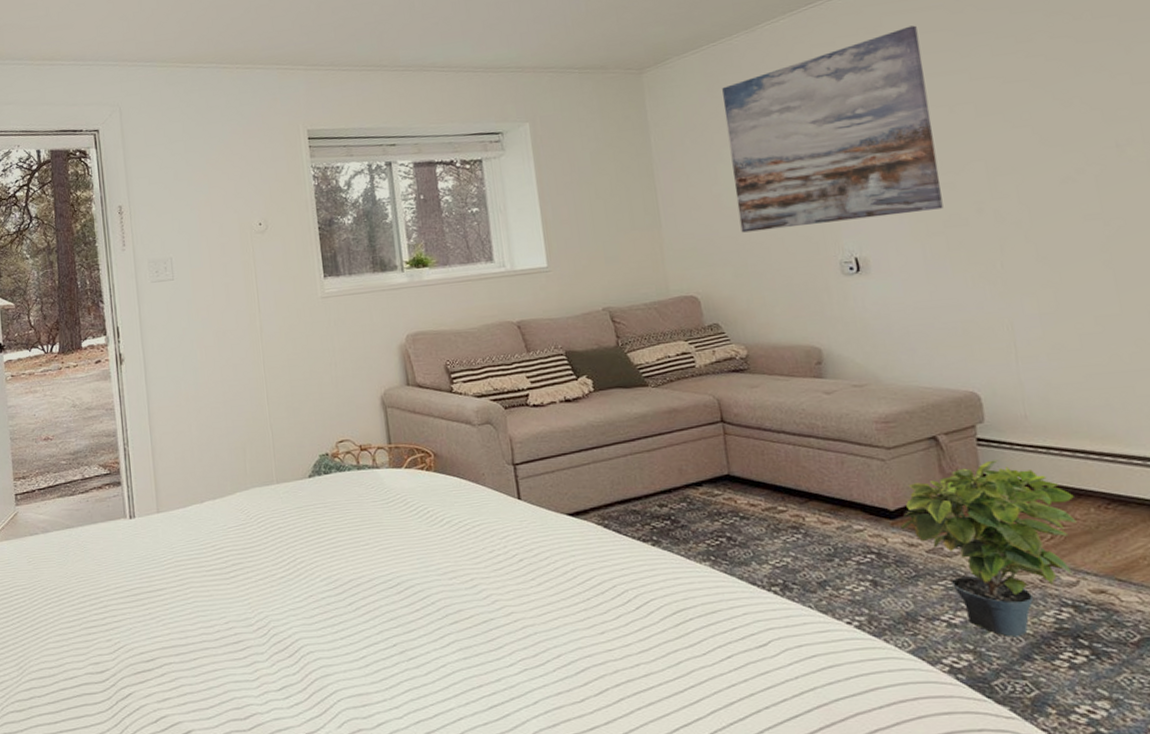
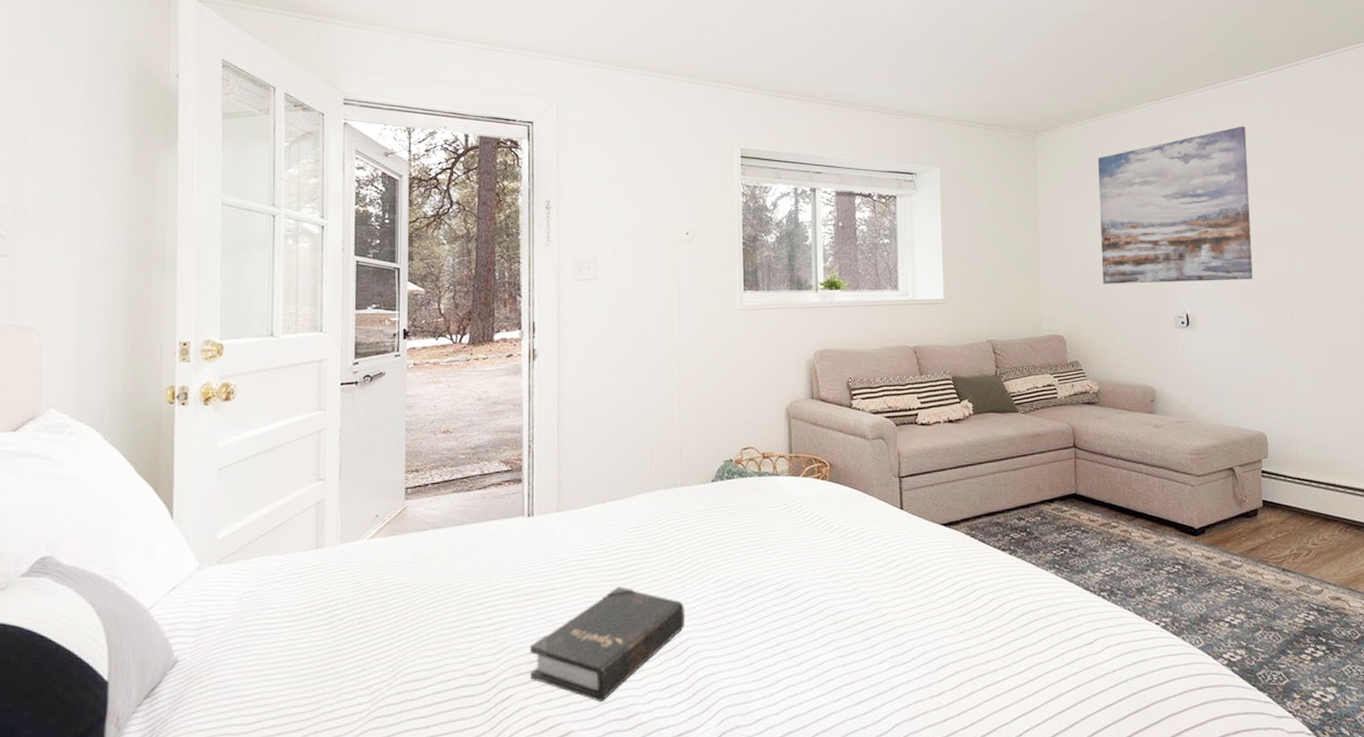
hardback book: none [143,586,295,701] -> present [529,586,686,702]
potted plant: present [900,460,1077,637] -> none [1201,489,1325,636]

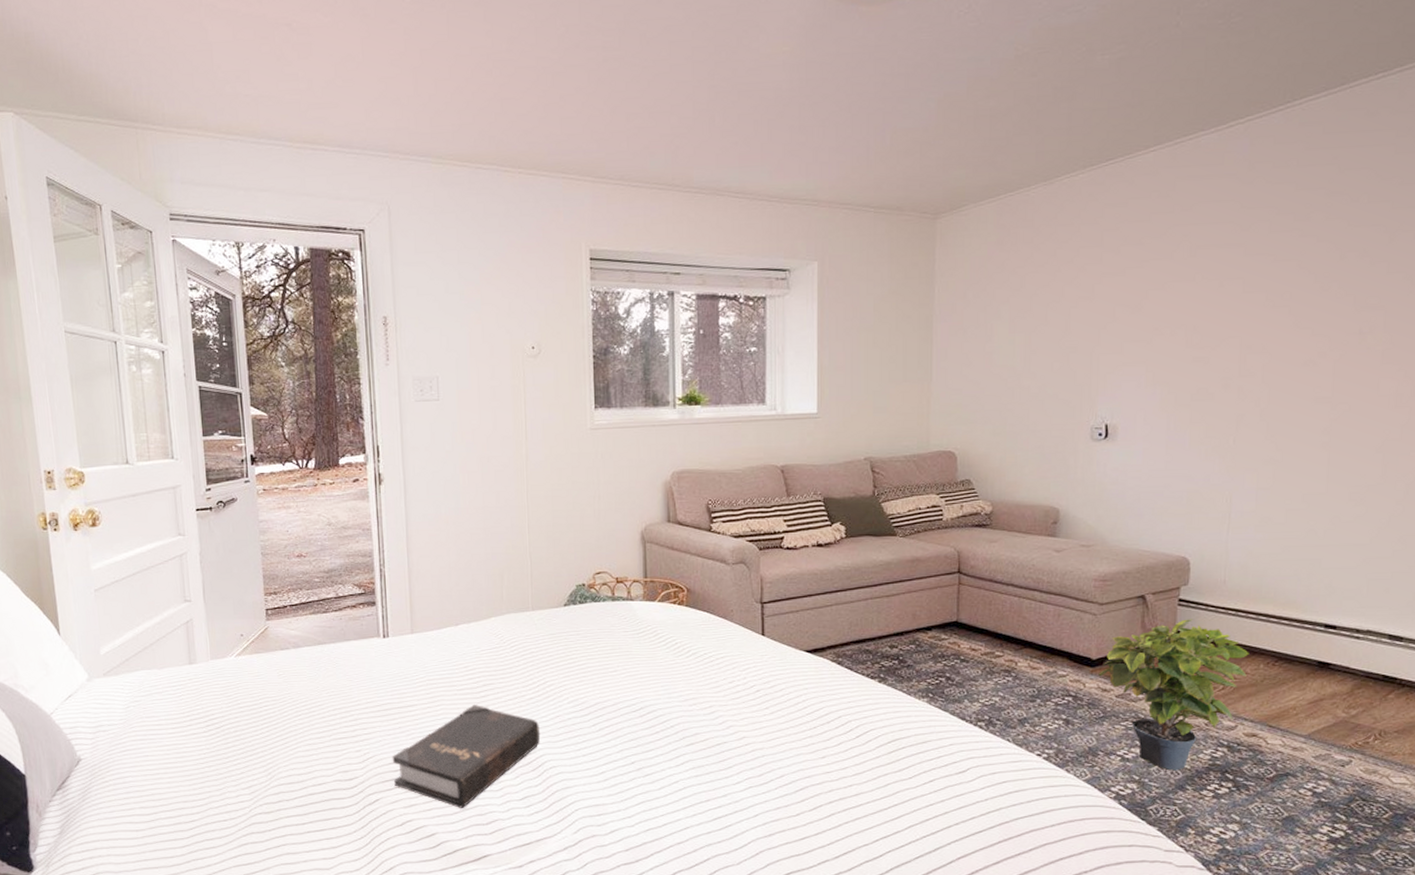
wall art: present [1098,126,1253,284] -> none [1006,193,1207,392]
potted plant: none [1201,489,1325,636] -> present [1098,619,1249,771]

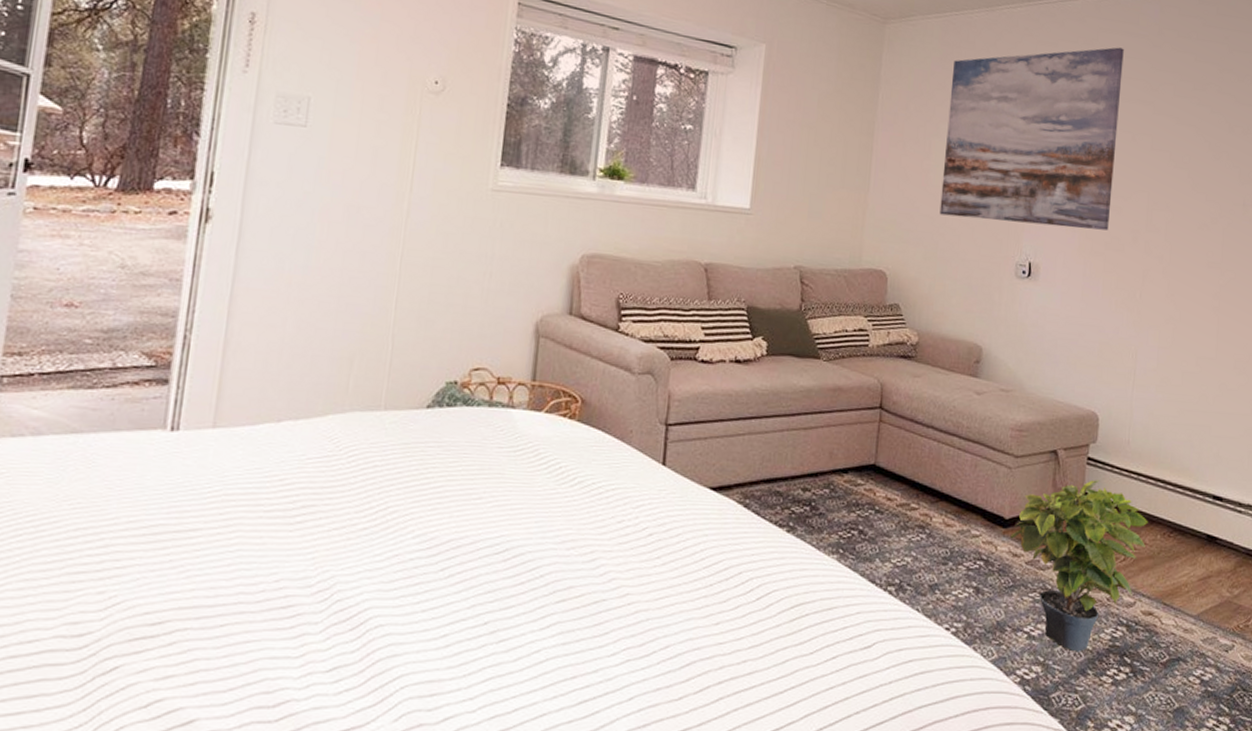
hardback book: present [392,705,541,808] -> none [147,533,370,682]
wall art: none [1006,193,1207,392] -> present [939,47,1124,231]

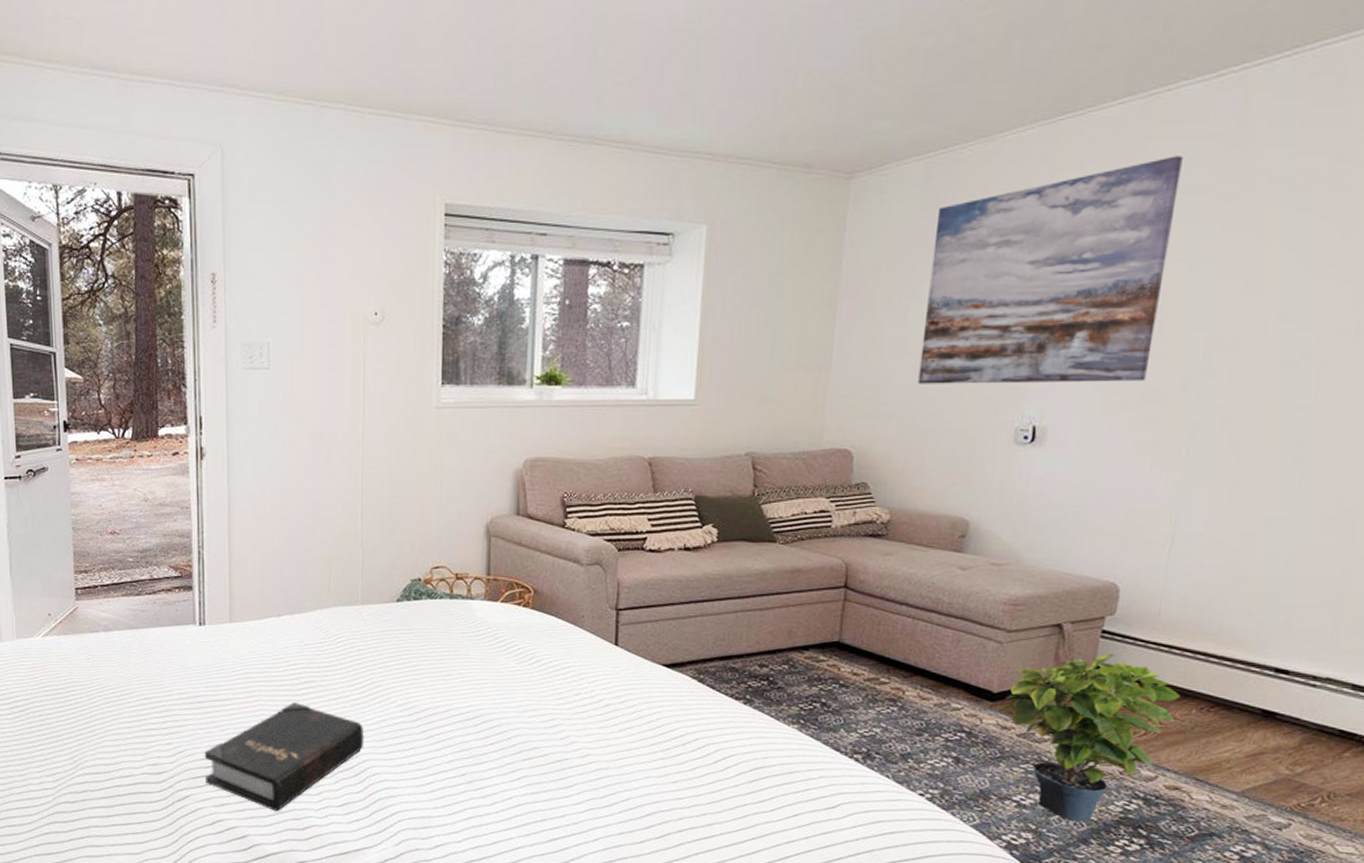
hardback book: none [147,533,370,682] -> present [204,702,365,811]

